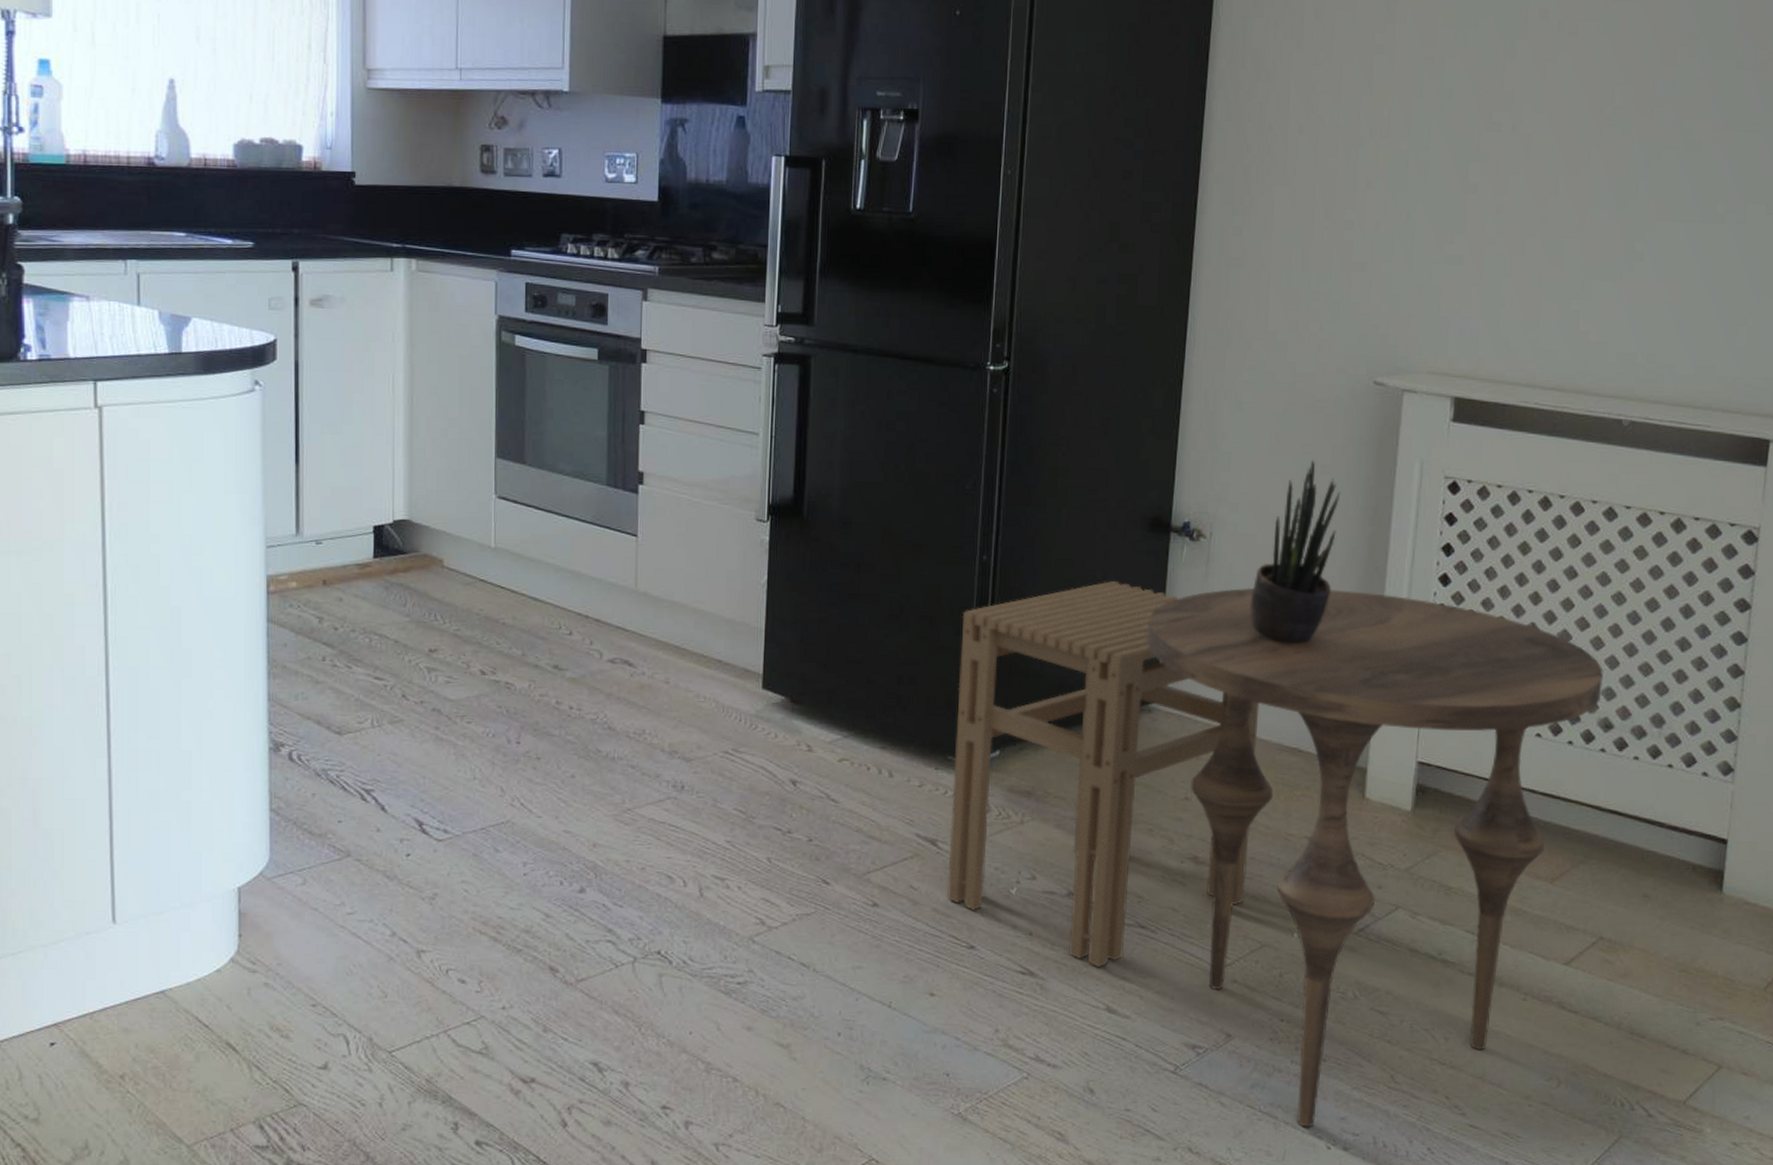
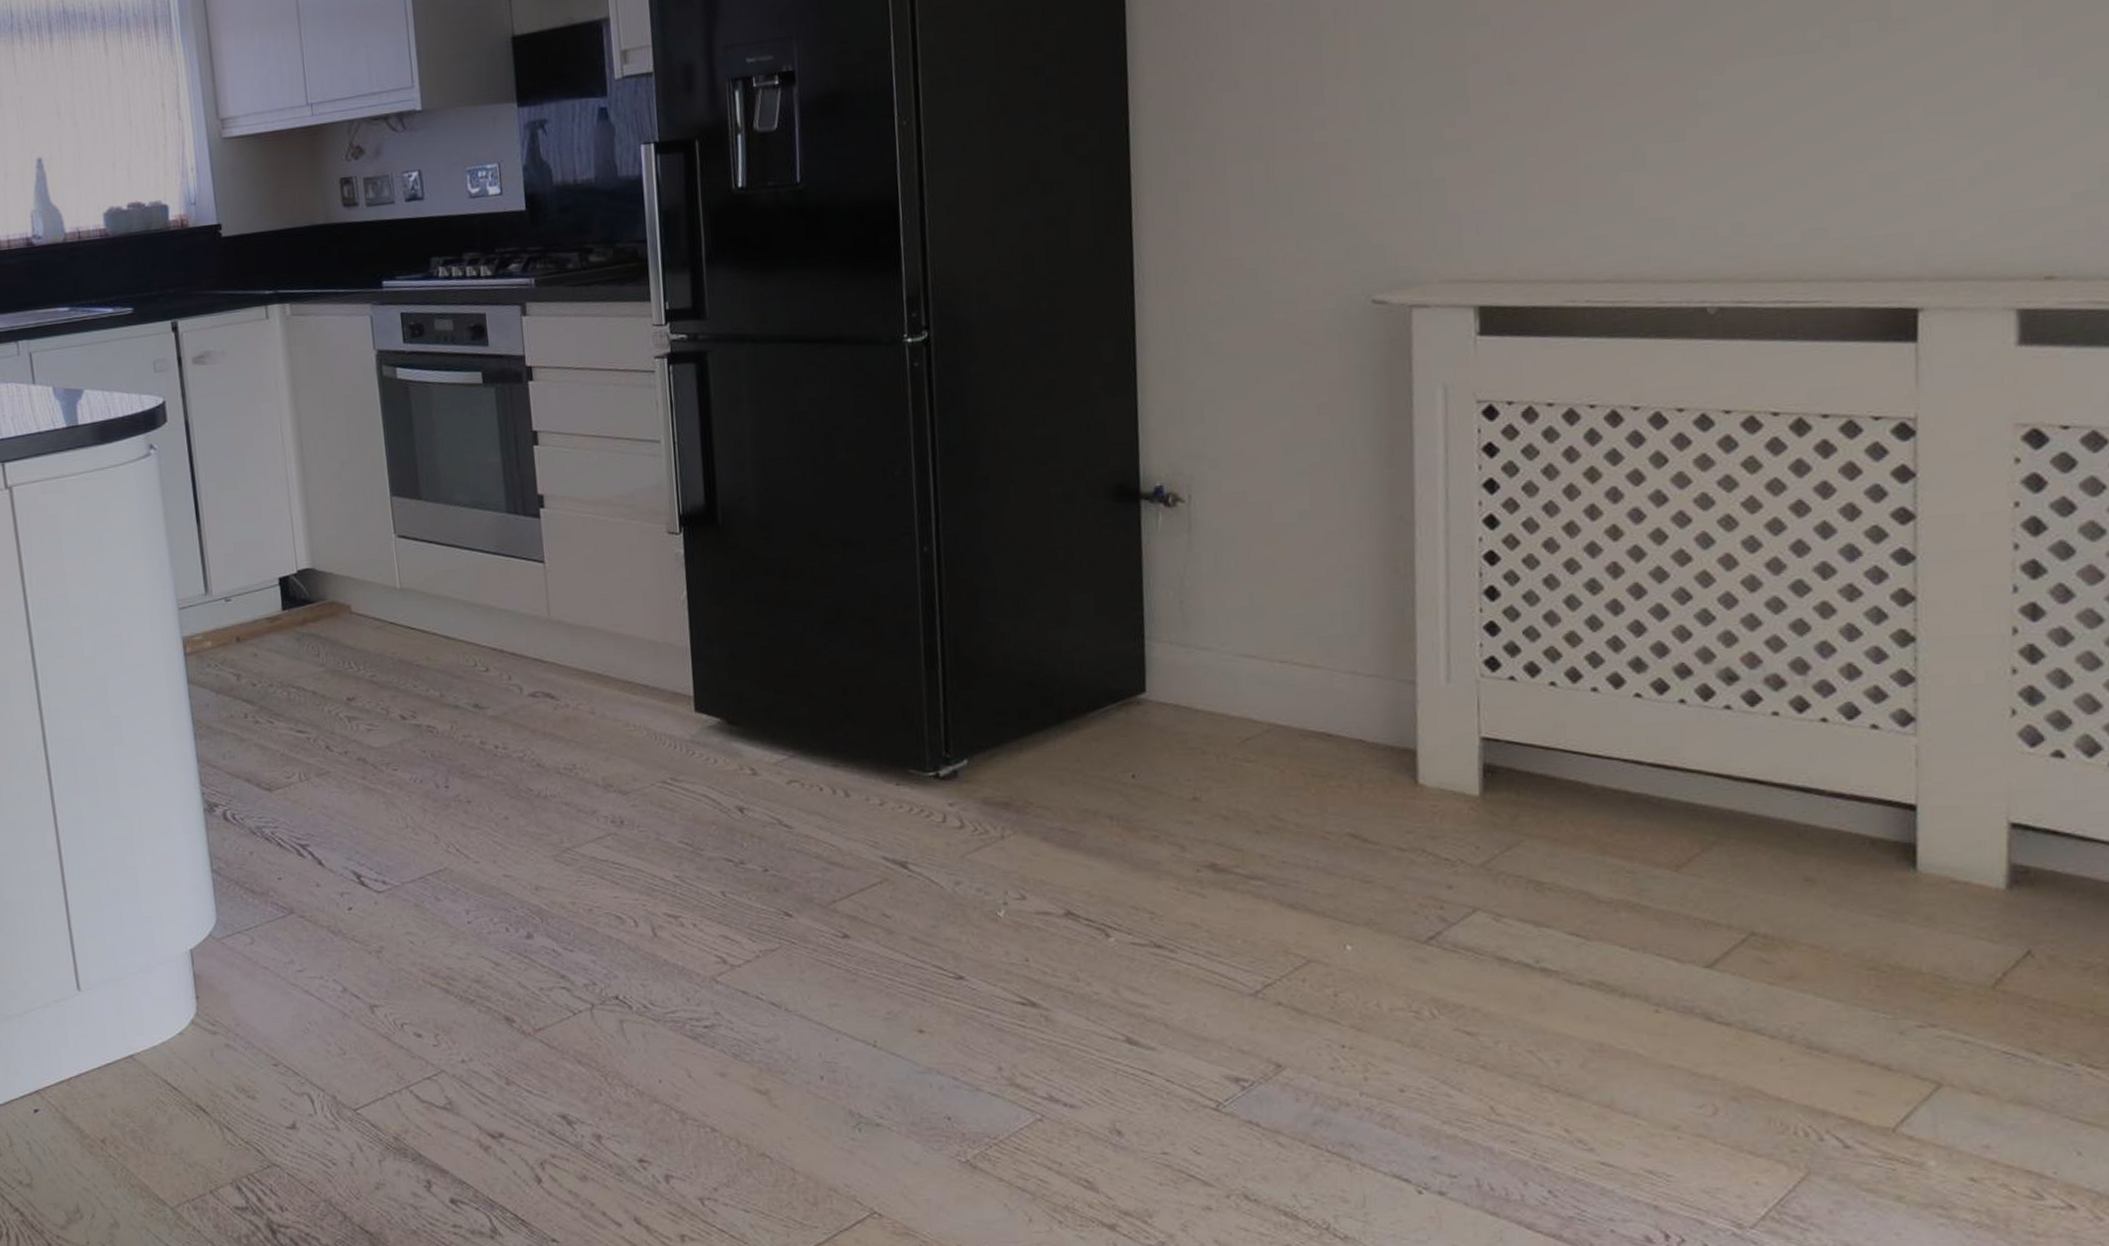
stool: present [947,581,1260,968] -> none [907,561,1279,995]
side table: present [1147,587,1603,1127] -> none [1125,545,1718,1169]
potted plant: present [1250,459,1341,645] -> none [1247,399,1347,614]

